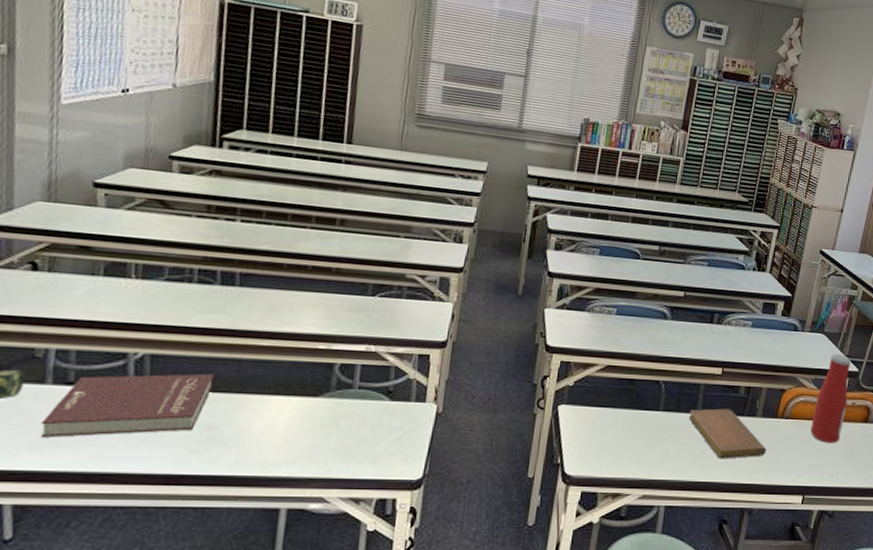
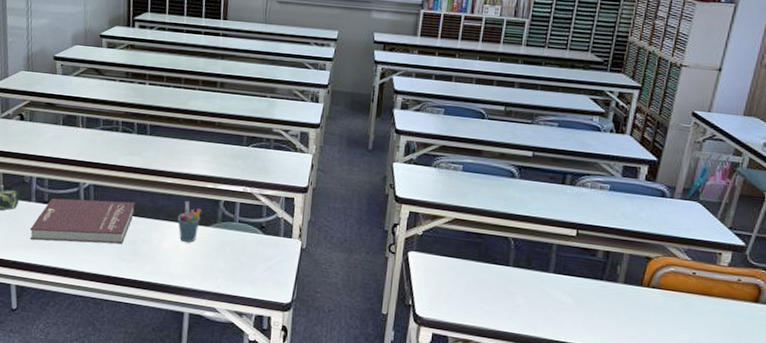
pen holder: none [275,367,309,420] -> present [177,200,201,243]
notebook: present [688,408,767,459] -> none [540,268,630,324]
bottle: present [811,353,851,443] -> none [684,224,735,320]

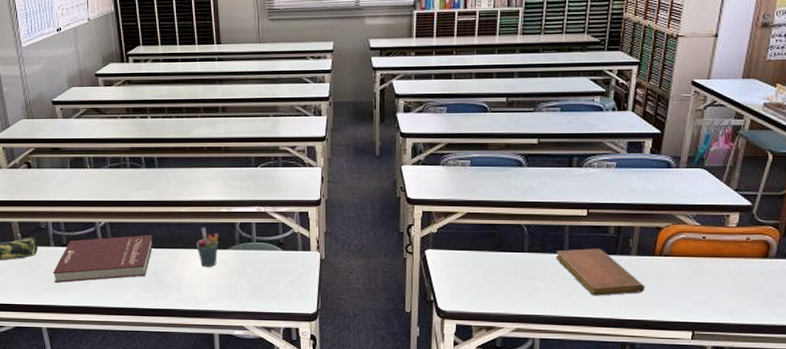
notebook: none [540,268,630,324] -> present [555,248,645,296]

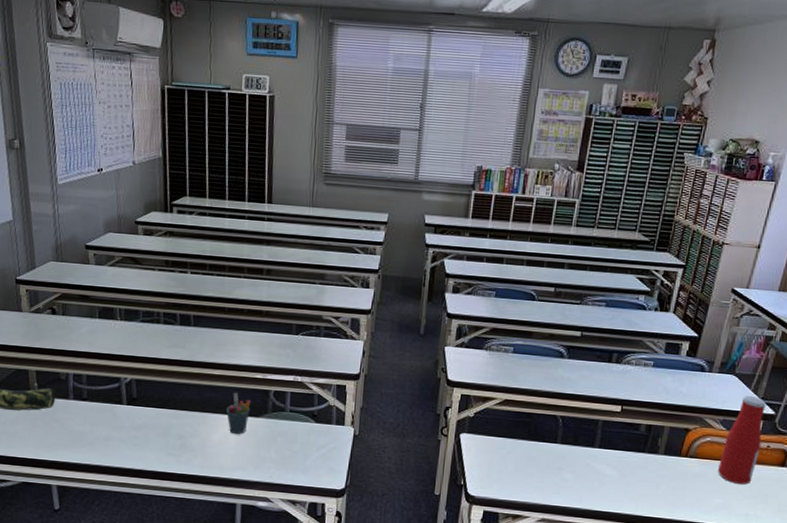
book: present [52,234,153,283] -> none [69,394,181,439]
notebook: present [555,248,645,296] -> none [586,444,669,492]
bottle: none [696,188,741,279] -> present [718,395,766,485]

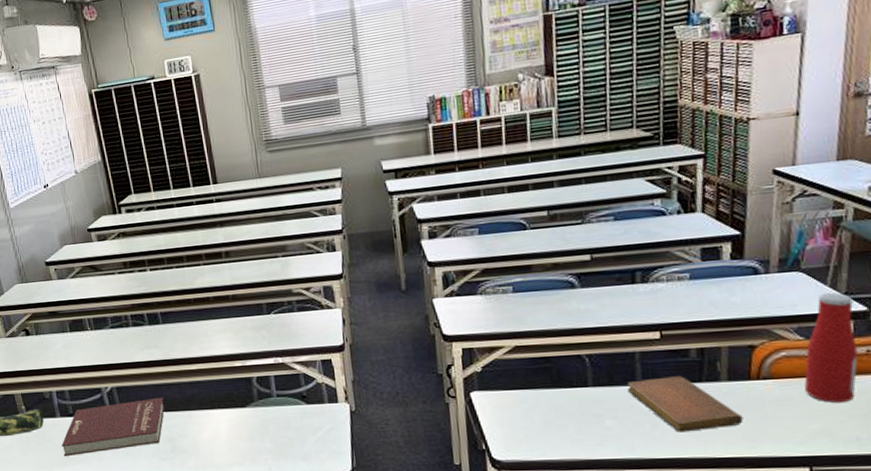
book: none [69,394,181,439] -> present [61,397,165,456]
pen holder: present [226,392,251,435] -> none [211,384,236,429]
notebook: none [586,444,669,492] -> present [627,376,743,432]

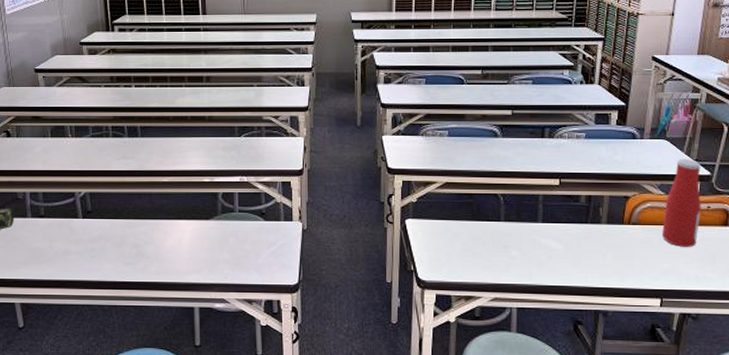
book: present [61,397,165,456] -> none [28,205,134,255]
notebook: present [627,376,743,432] -> none [530,217,616,264]

